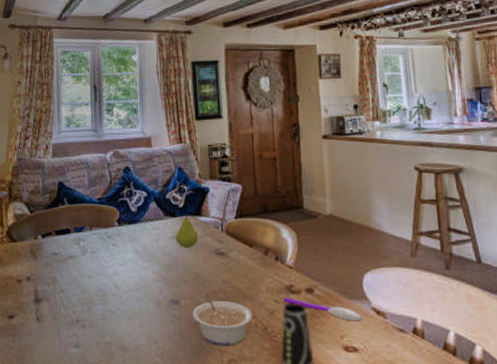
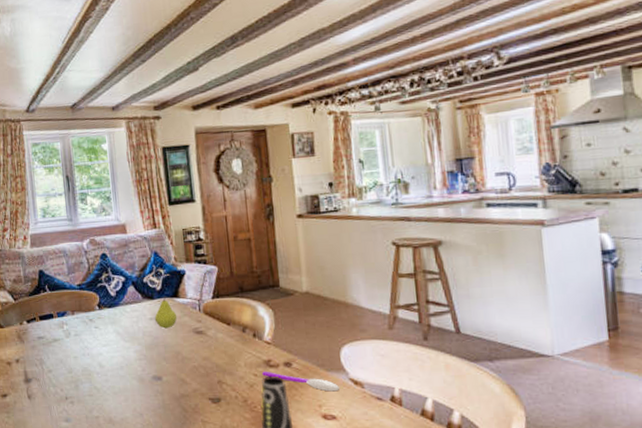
legume: present [192,292,253,346] -> none [174,368,233,417]

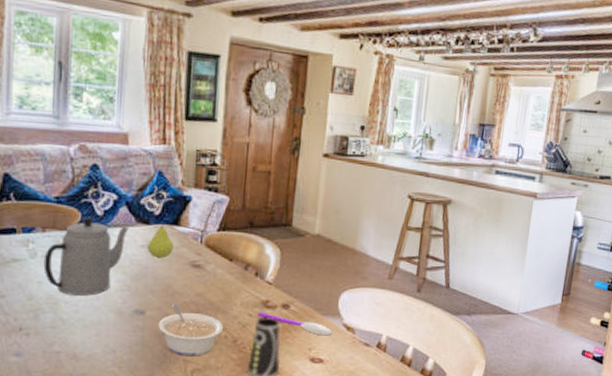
teapot: none [76,298,138,367] -> present [43,216,129,296]
legume: none [174,368,233,417] -> present [158,304,224,357]

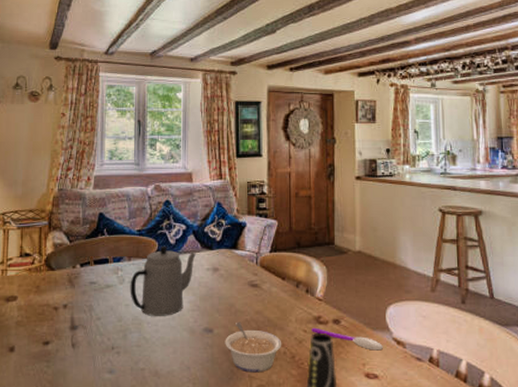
fruit: present [147,222,175,259] -> none [211,247,234,280]

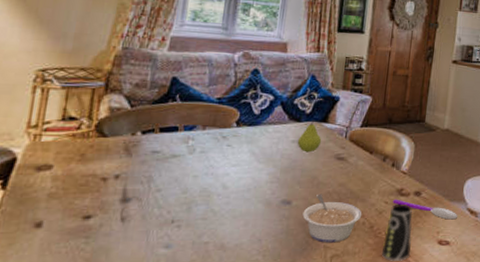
teapot: present [130,245,196,316] -> none [200,115,282,188]
fruit: none [211,247,234,280] -> present [297,119,322,153]

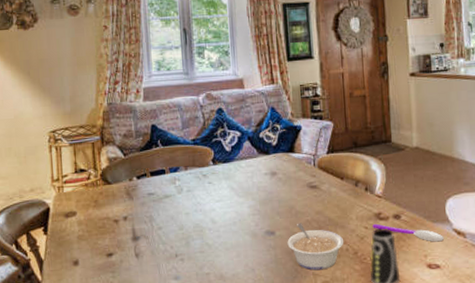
fruit: present [297,119,322,153] -> none [269,151,292,184]

